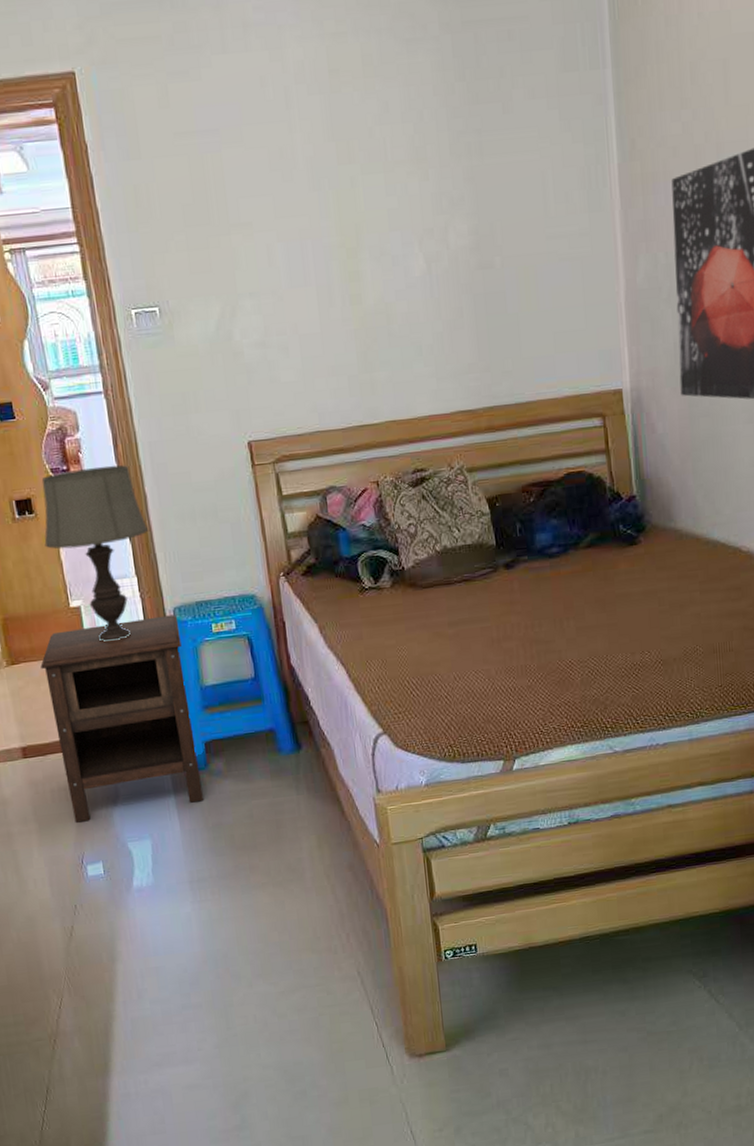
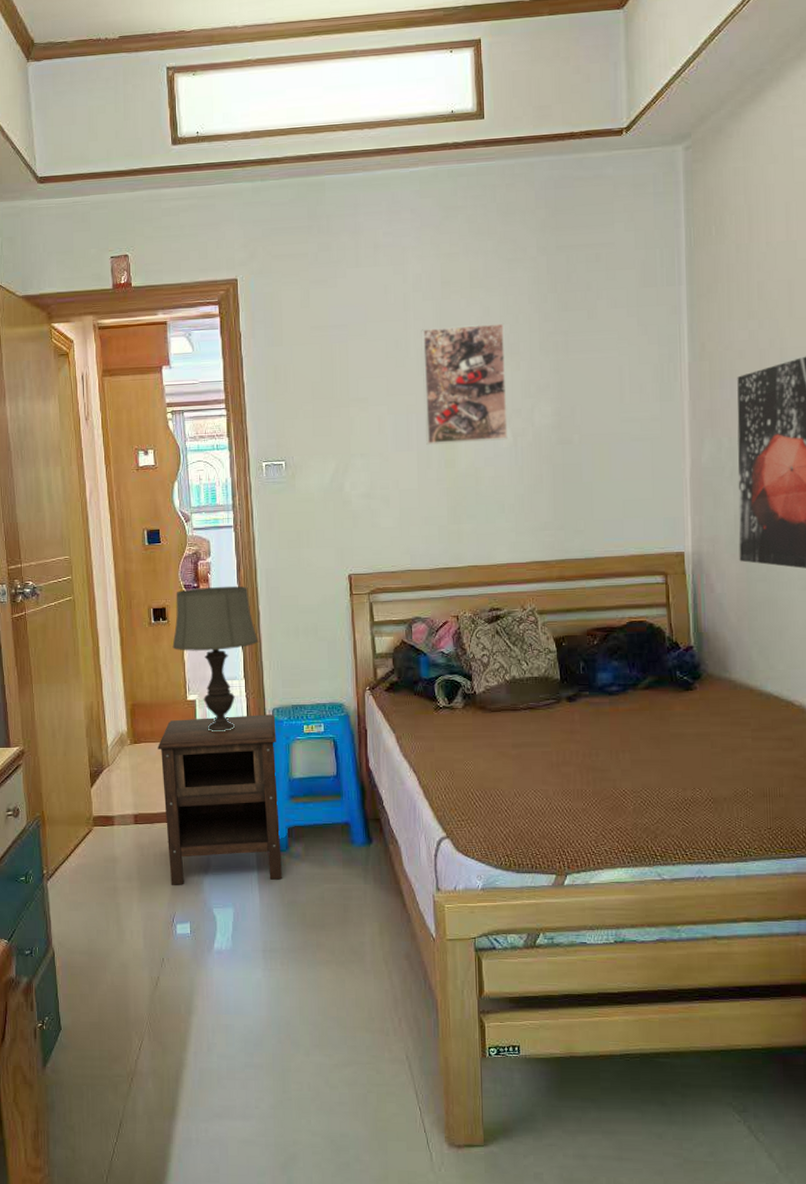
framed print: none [309,122,420,279] -> present [421,323,508,446]

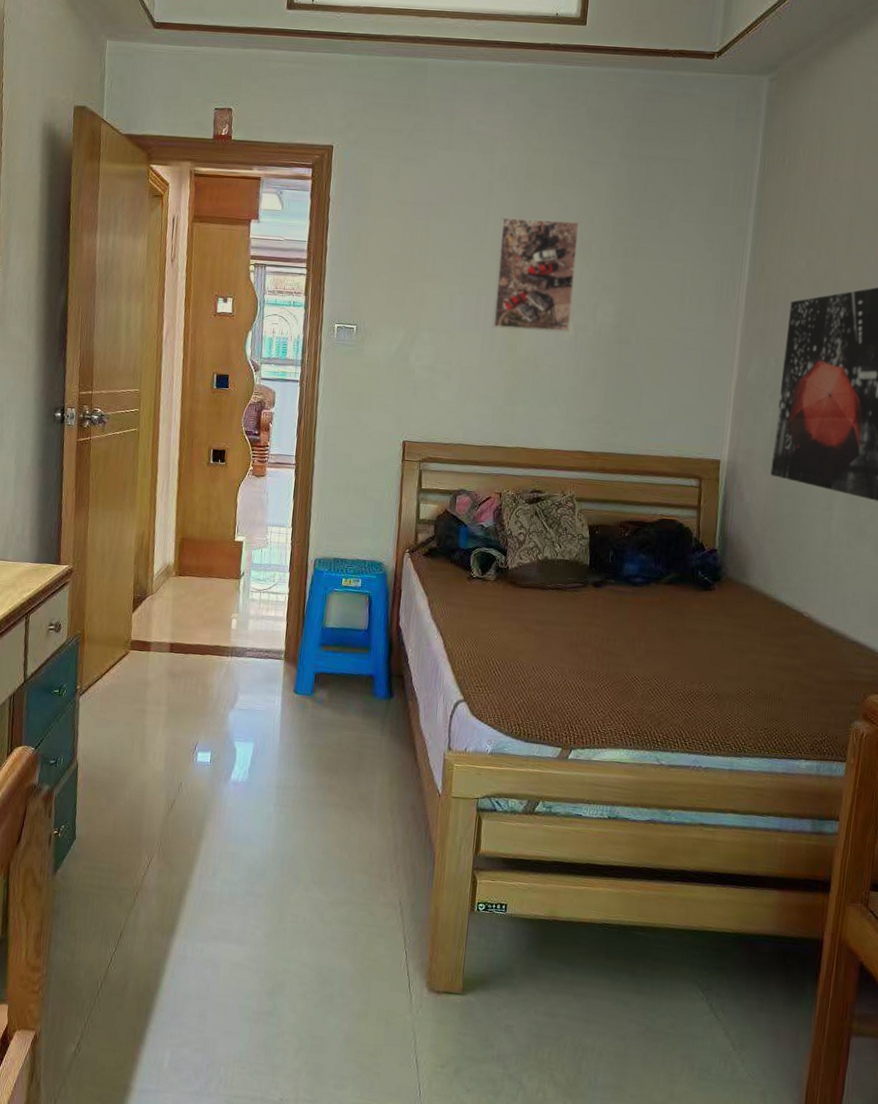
nightstand: present [158,714,282,885] -> none [197,558,317,722]
table lamp: present [172,586,259,731] -> none [227,435,310,575]

